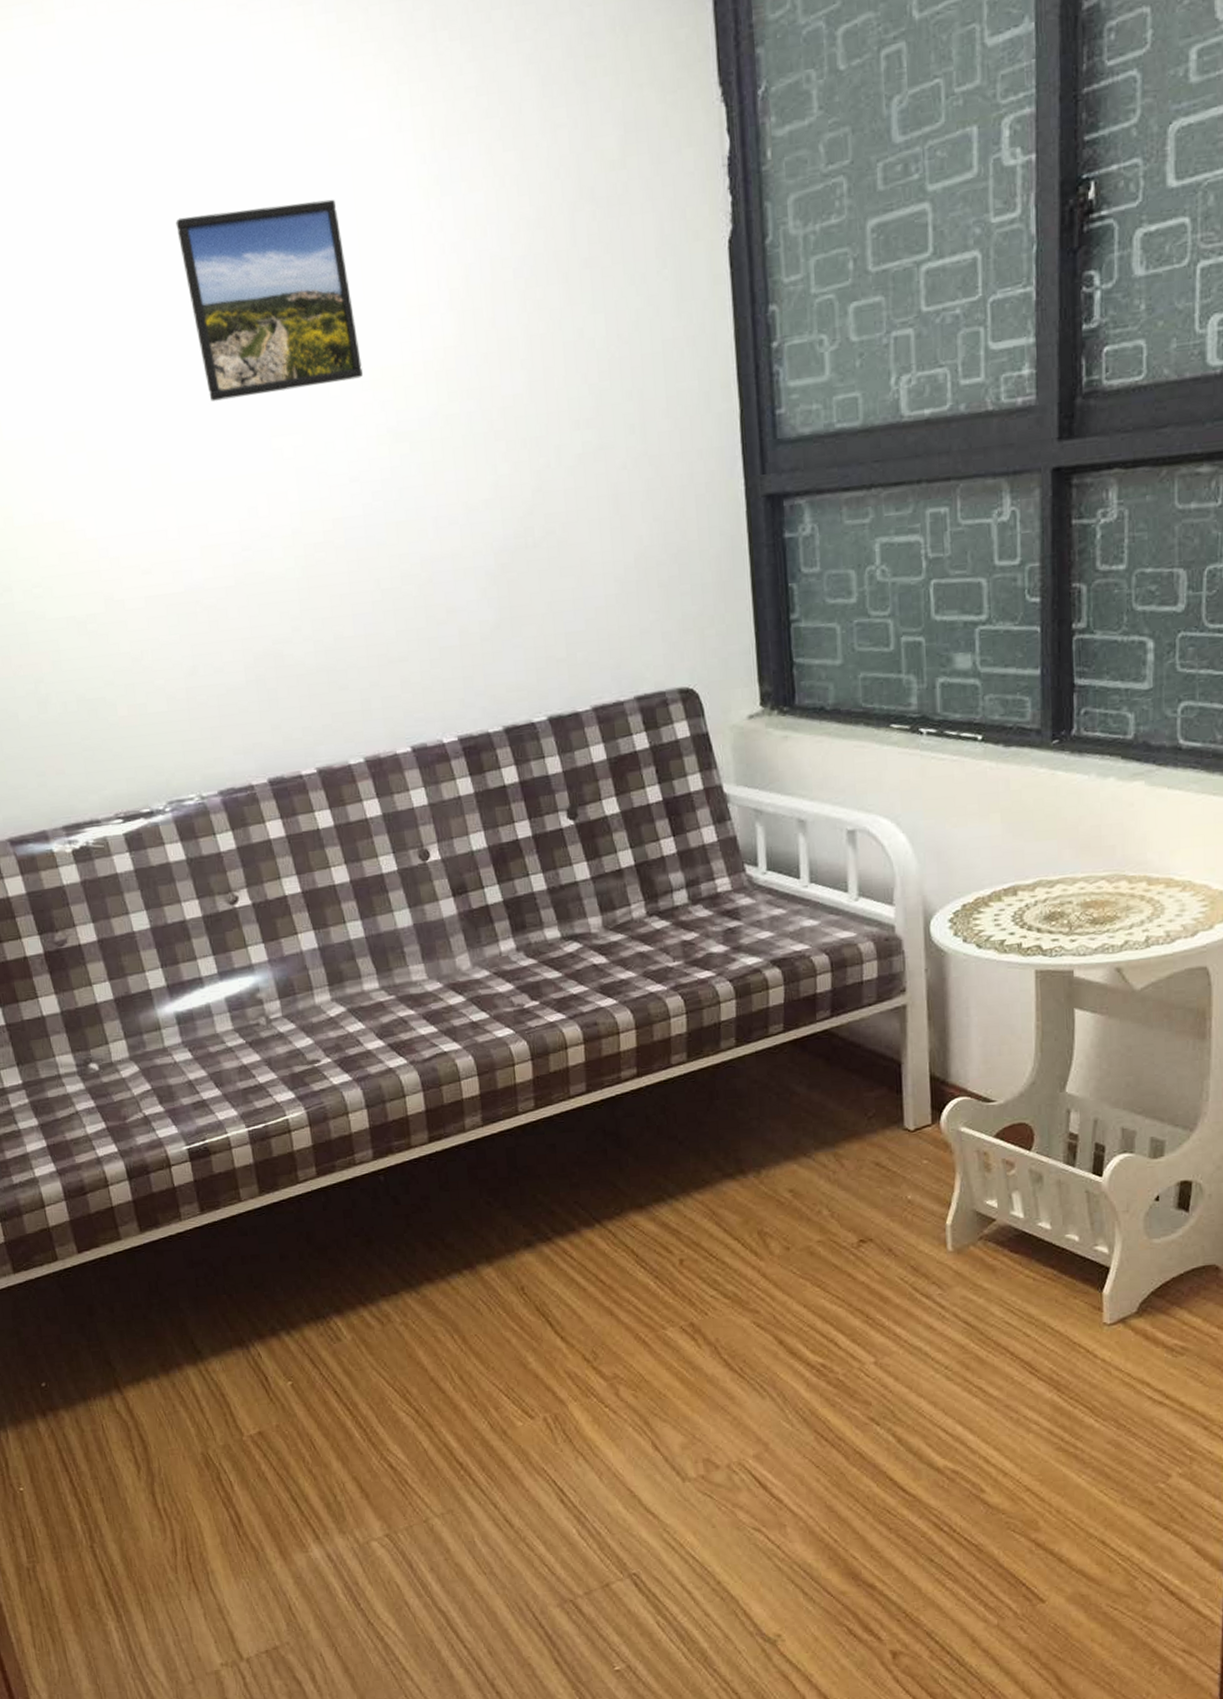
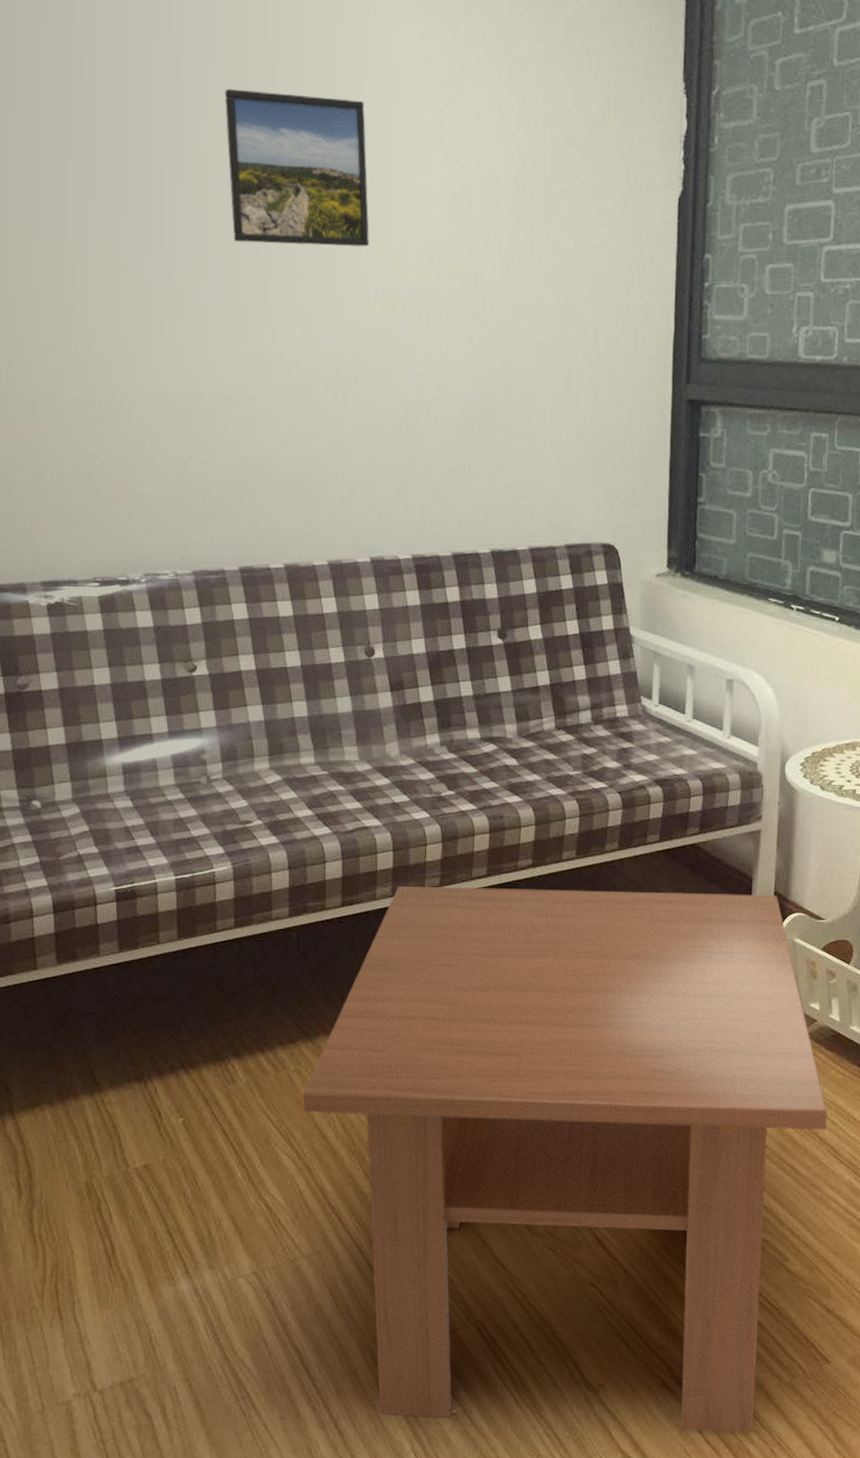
coffee table: none [413,1079,1019,1681] -> present [302,886,828,1433]

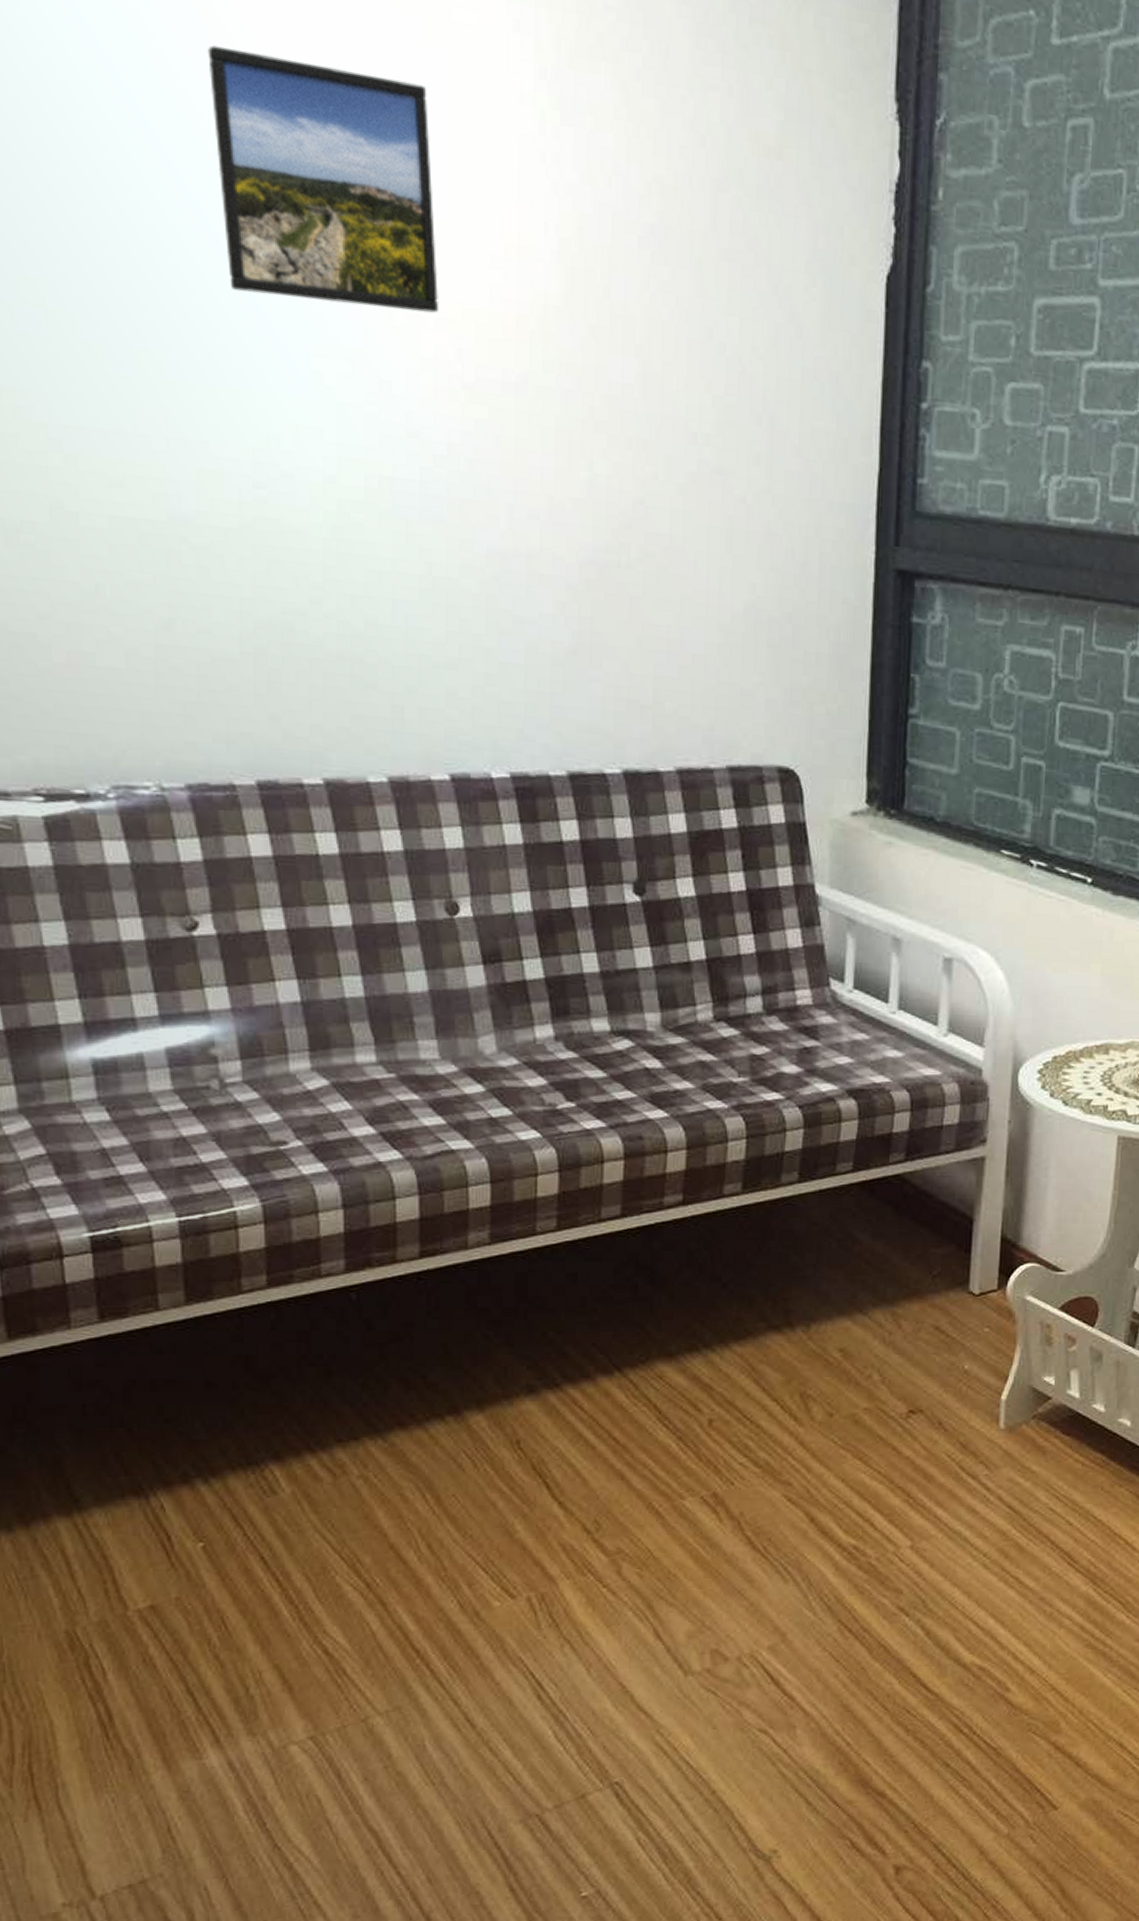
coffee table: present [302,886,828,1433] -> none [371,1231,1063,1904]

